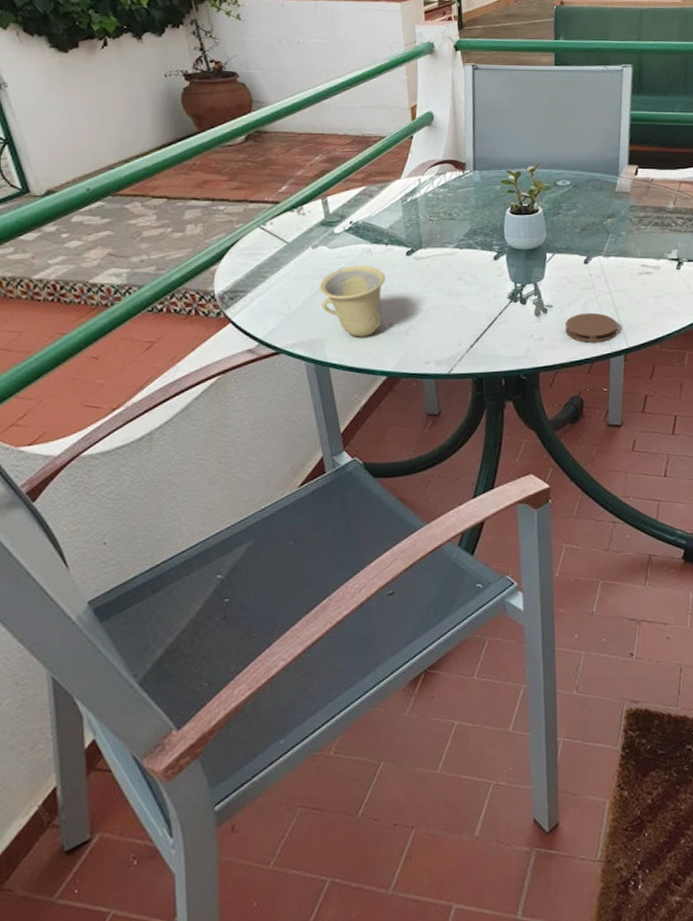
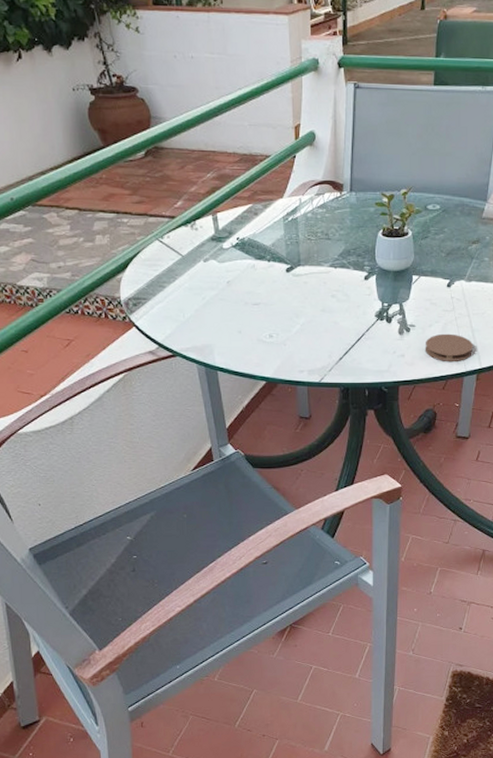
cup: present [320,265,385,337] -> none [210,280,267,345]

